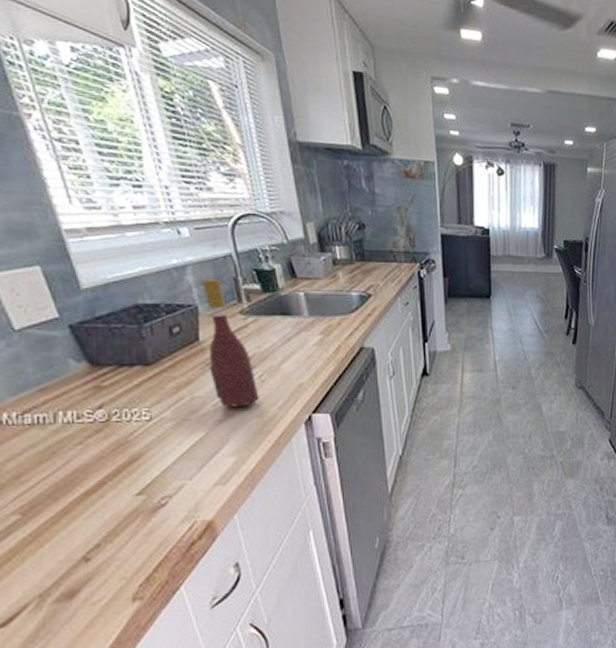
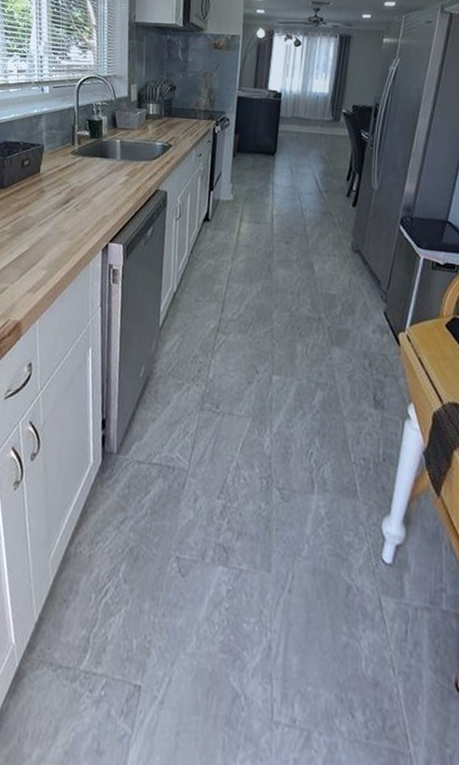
wine bottle: present [201,278,259,408] -> none [42,124,73,230]

